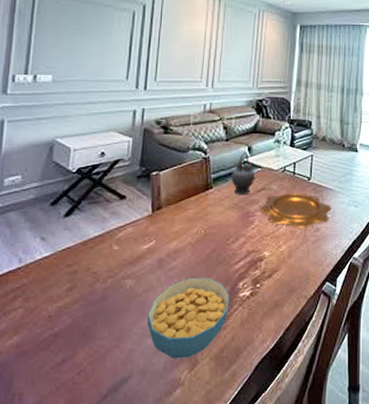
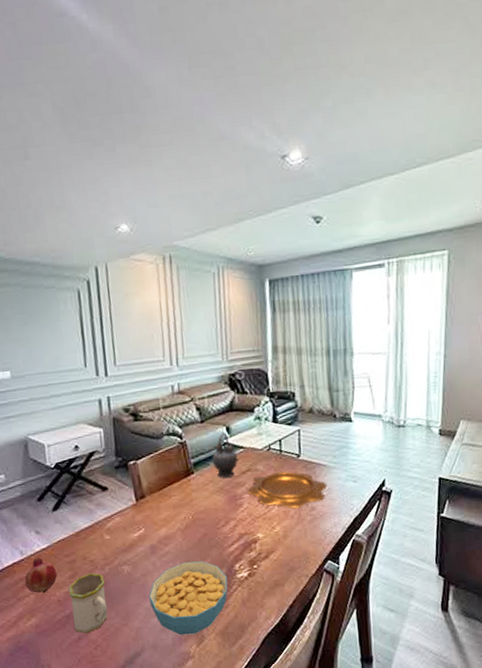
fruit: none [16,267,55,308] -> present [25,558,58,594]
mug: none [61,286,104,356] -> present [68,573,108,634]

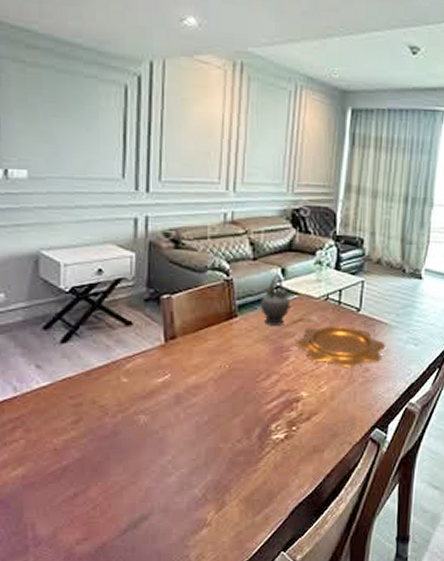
fruit: present [25,558,58,594] -> none [15,397,57,440]
mug: present [68,573,108,634] -> none [69,420,115,490]
cereal bowl: present [148,561,228,635] -> none [165,416,261,500]

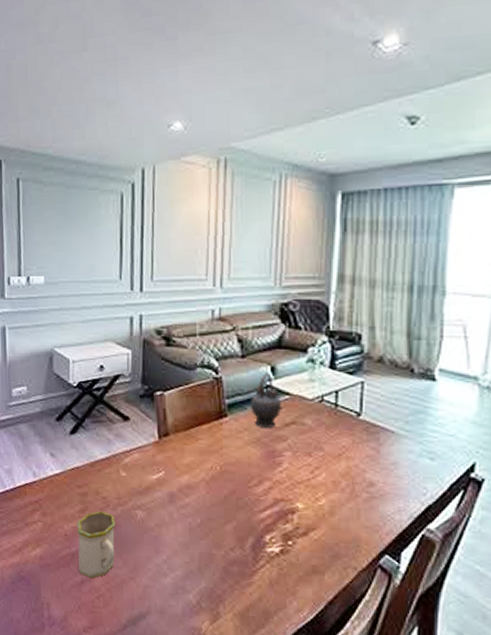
mug: none [69,420,115,490] -> present [77,511,116,579]
decorative bowl: present [296,324,386,368] -> none [289,429,394,480]

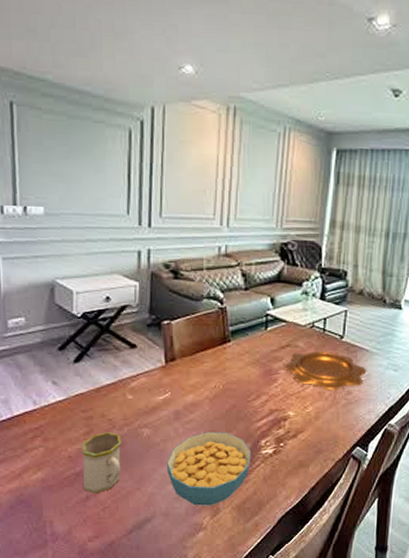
cereal bowl: none [161,519,255,609] -> present [166,431,252,506]
teapot: present [250,373,282,429] -> none [251,303,279,352]
decorative bowl: none [289,429,394,480] -> present [284,350,367,390]

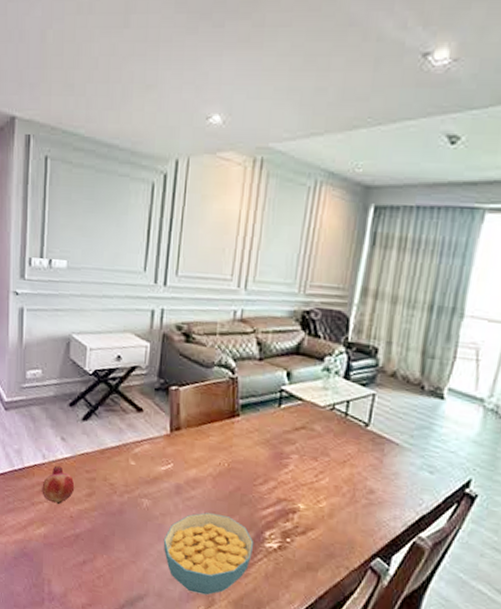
fruit: none [35,410,71,448] -> present [42,465,75,505]
mug: present [82,432,122,493] -> none [82,496,121,560]
decorative bowl: present [284,350,367,390] -> none [296,436,396,487]

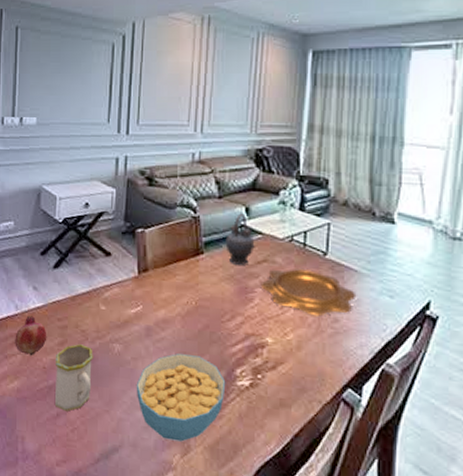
mug: none [82,496,121,560] -> present [55,344,93,412]
teapot: none [263,377,294,431] -> present [225,213,255,266]
decorative bowl: none [296,436,396,487] -> present [260,268,357,316]

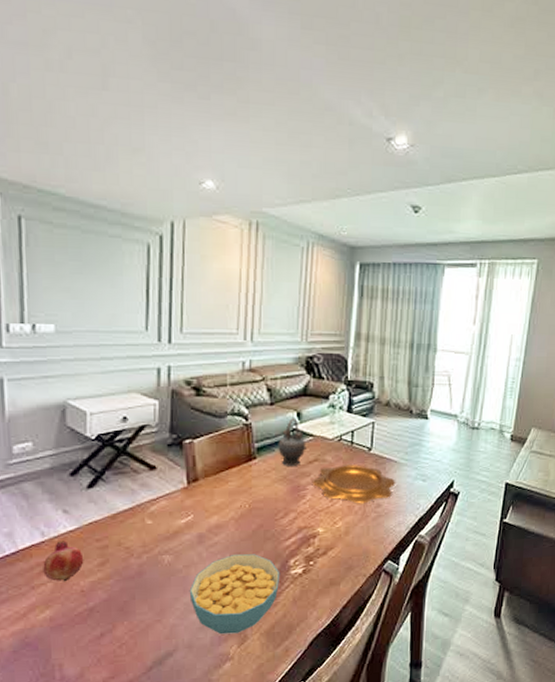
mug: present [55,344,93,412] -> none [96,561,141,629]

